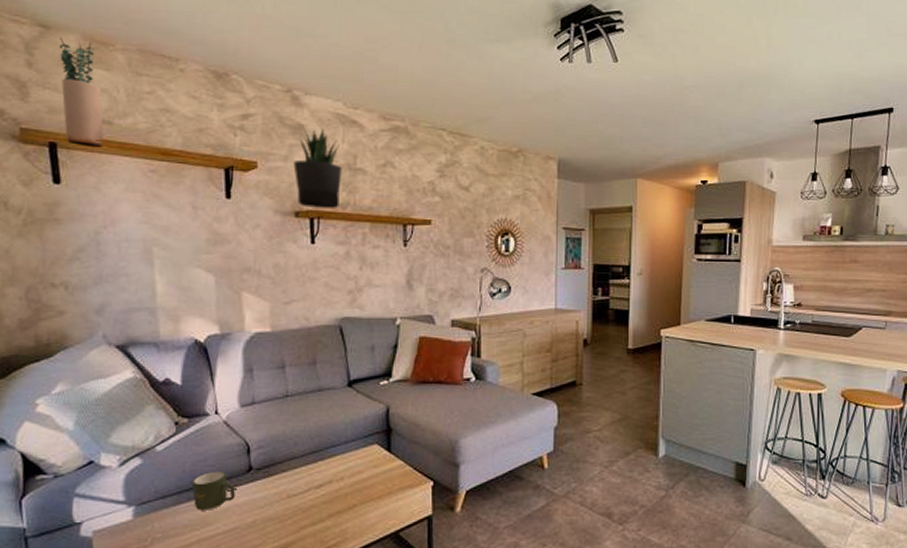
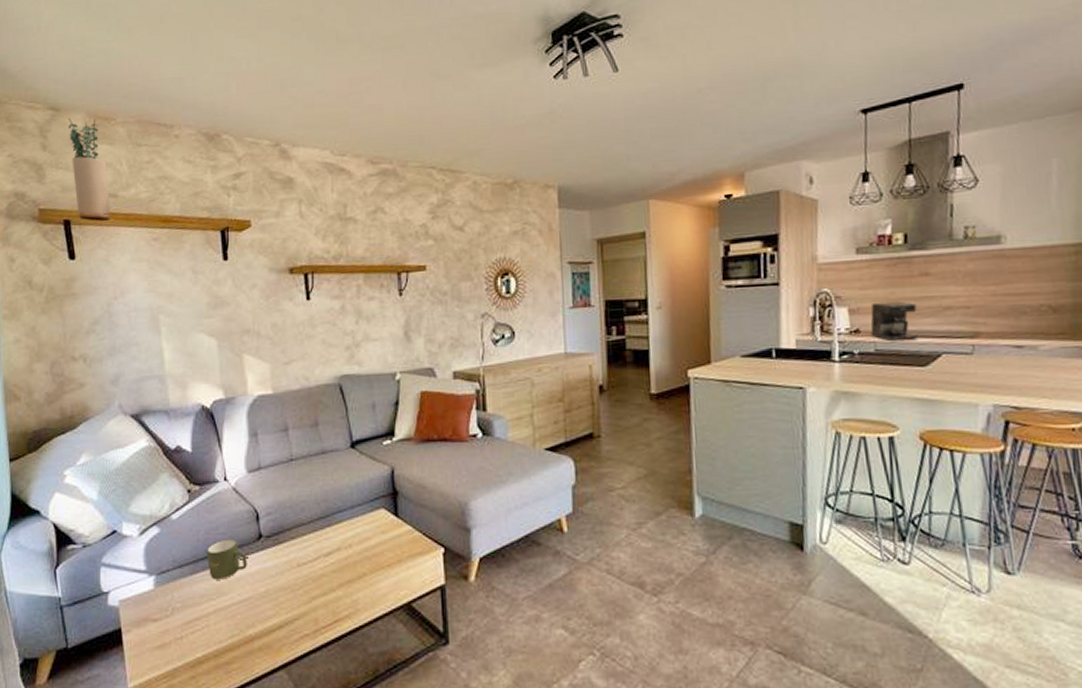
planter: present [293,127,342,208] -> none [285,180,333,263]
coffee maker: none [810,281,846,314] -> present [870,301,918,341]

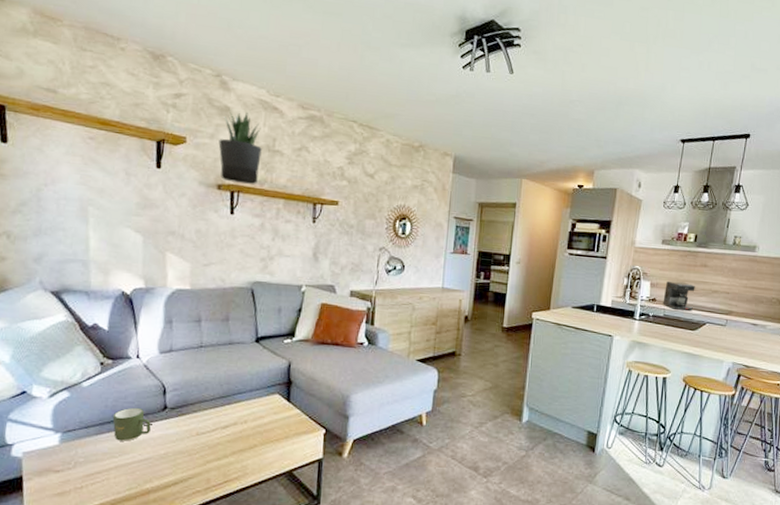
vase: present [68,118,111,222] -> none [12,10,49,114]
planter: none [285,180,333,263] -> present [218,110,262,184]

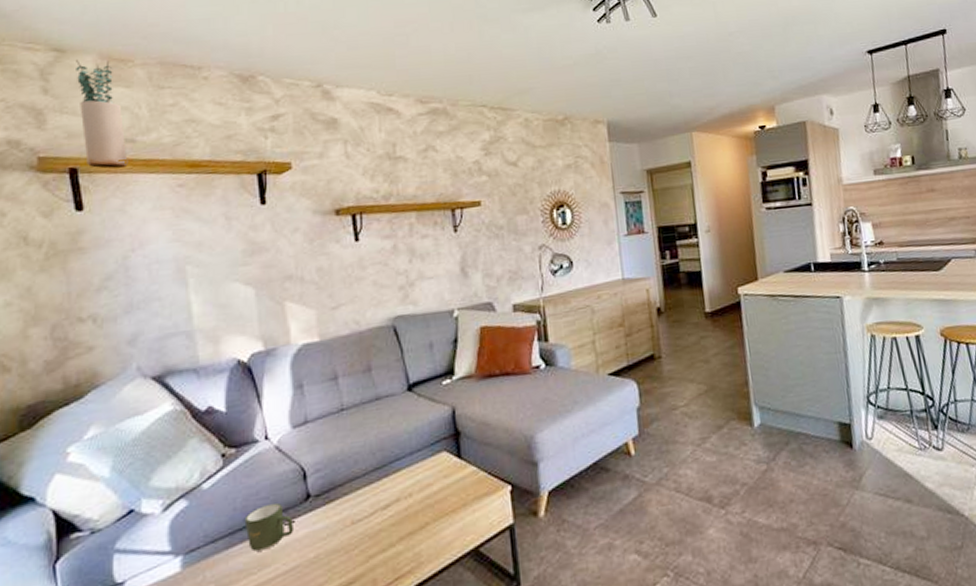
vase: none [12,10,49,114] -> present [76,60,128,169]
planter: present [218,110,262,184] -> none [329,121,382,204]
coffee maker: present [663,280,695,311] -> none [890,214,931,250]

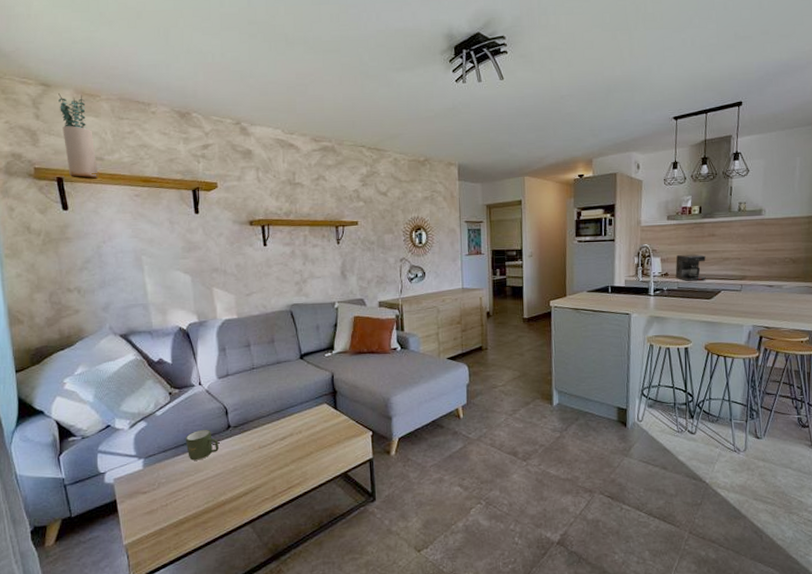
coffee maker: none [890,214,931,250] -> present [675,253,706,281]

